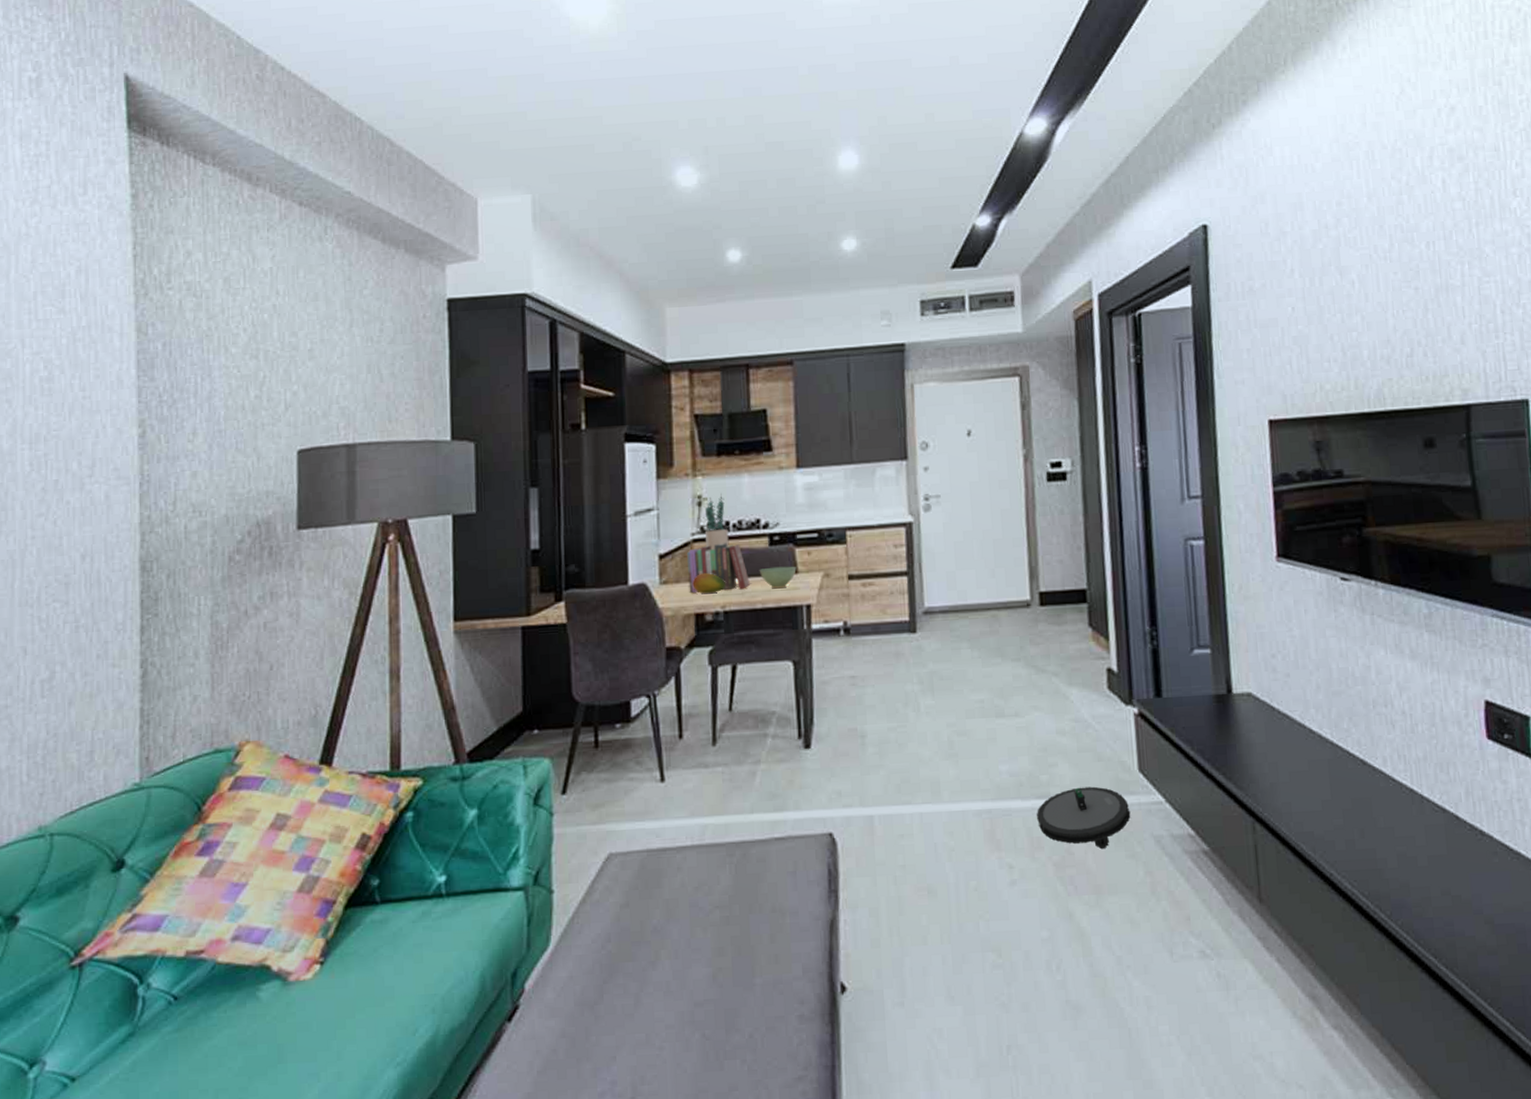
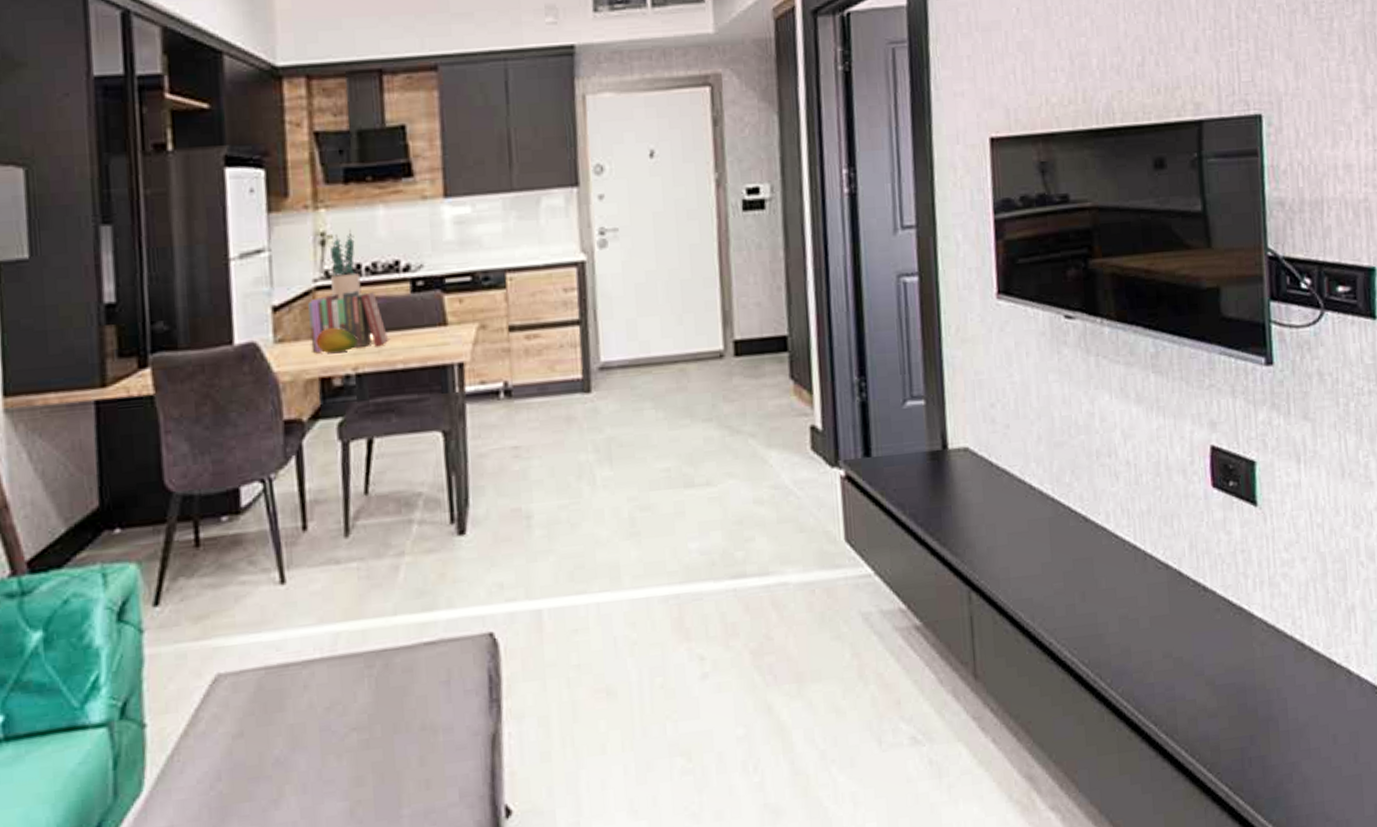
bowl: present [759,566,797,589] -> none [399,316,446,345]
robot vacuum: present [1036,786,1131,850] -> none [730,561,836,632]

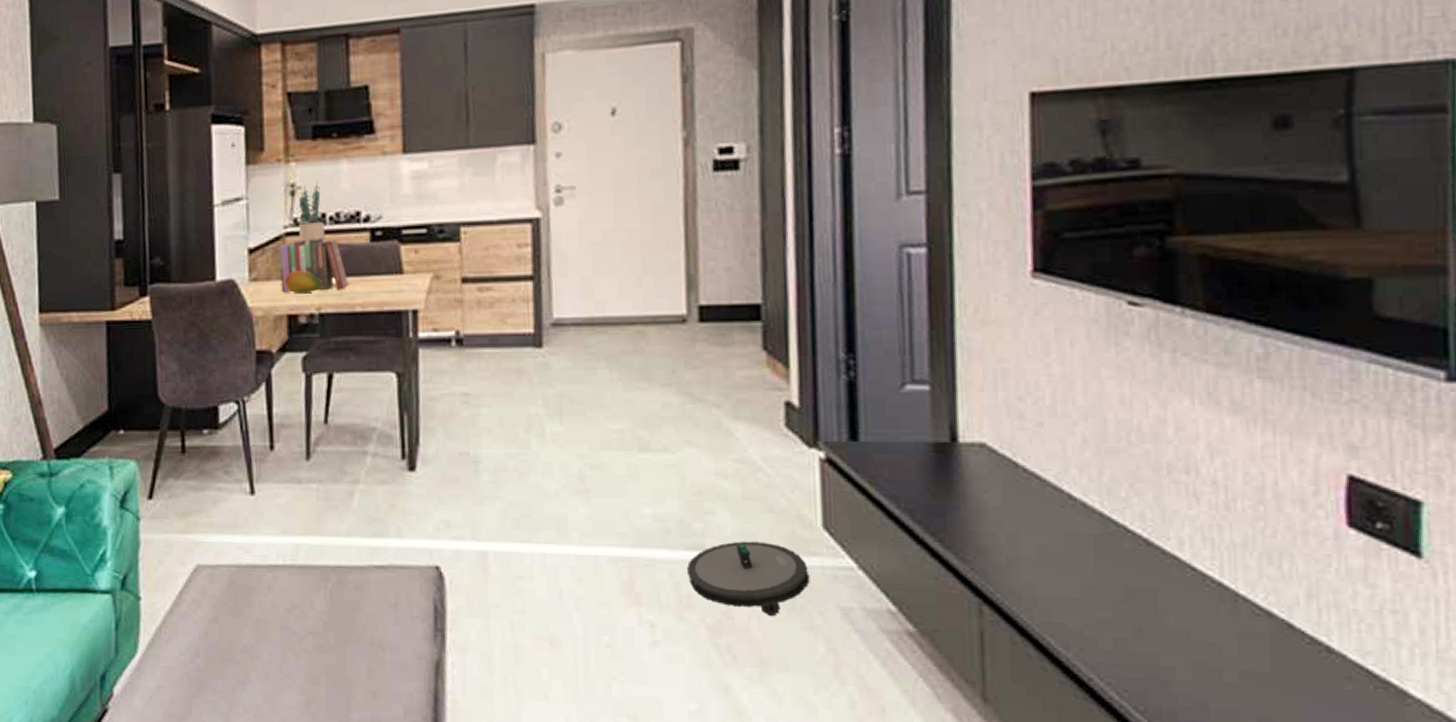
robot vacuum: none [730,561,836,632] -> present [686,541,810,617]

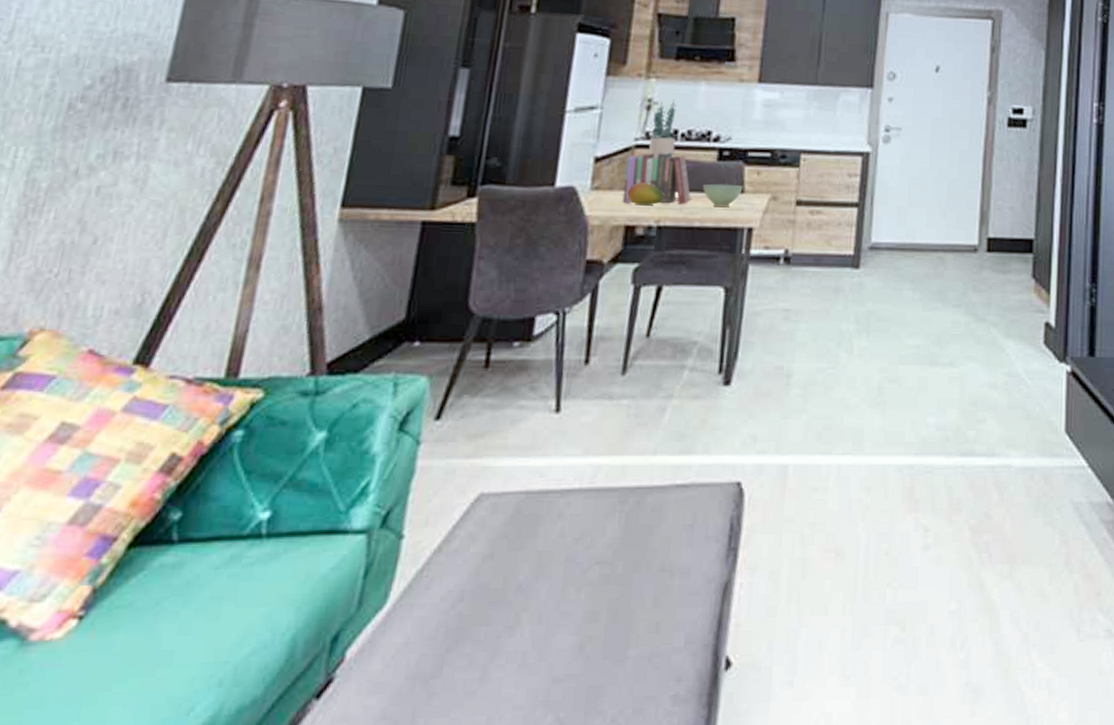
bowl: none [358,265,402,291] -> present [702,183,743,208]
robot vacuum: present [686,541,810,617] -> none [958,446,1053,515]

